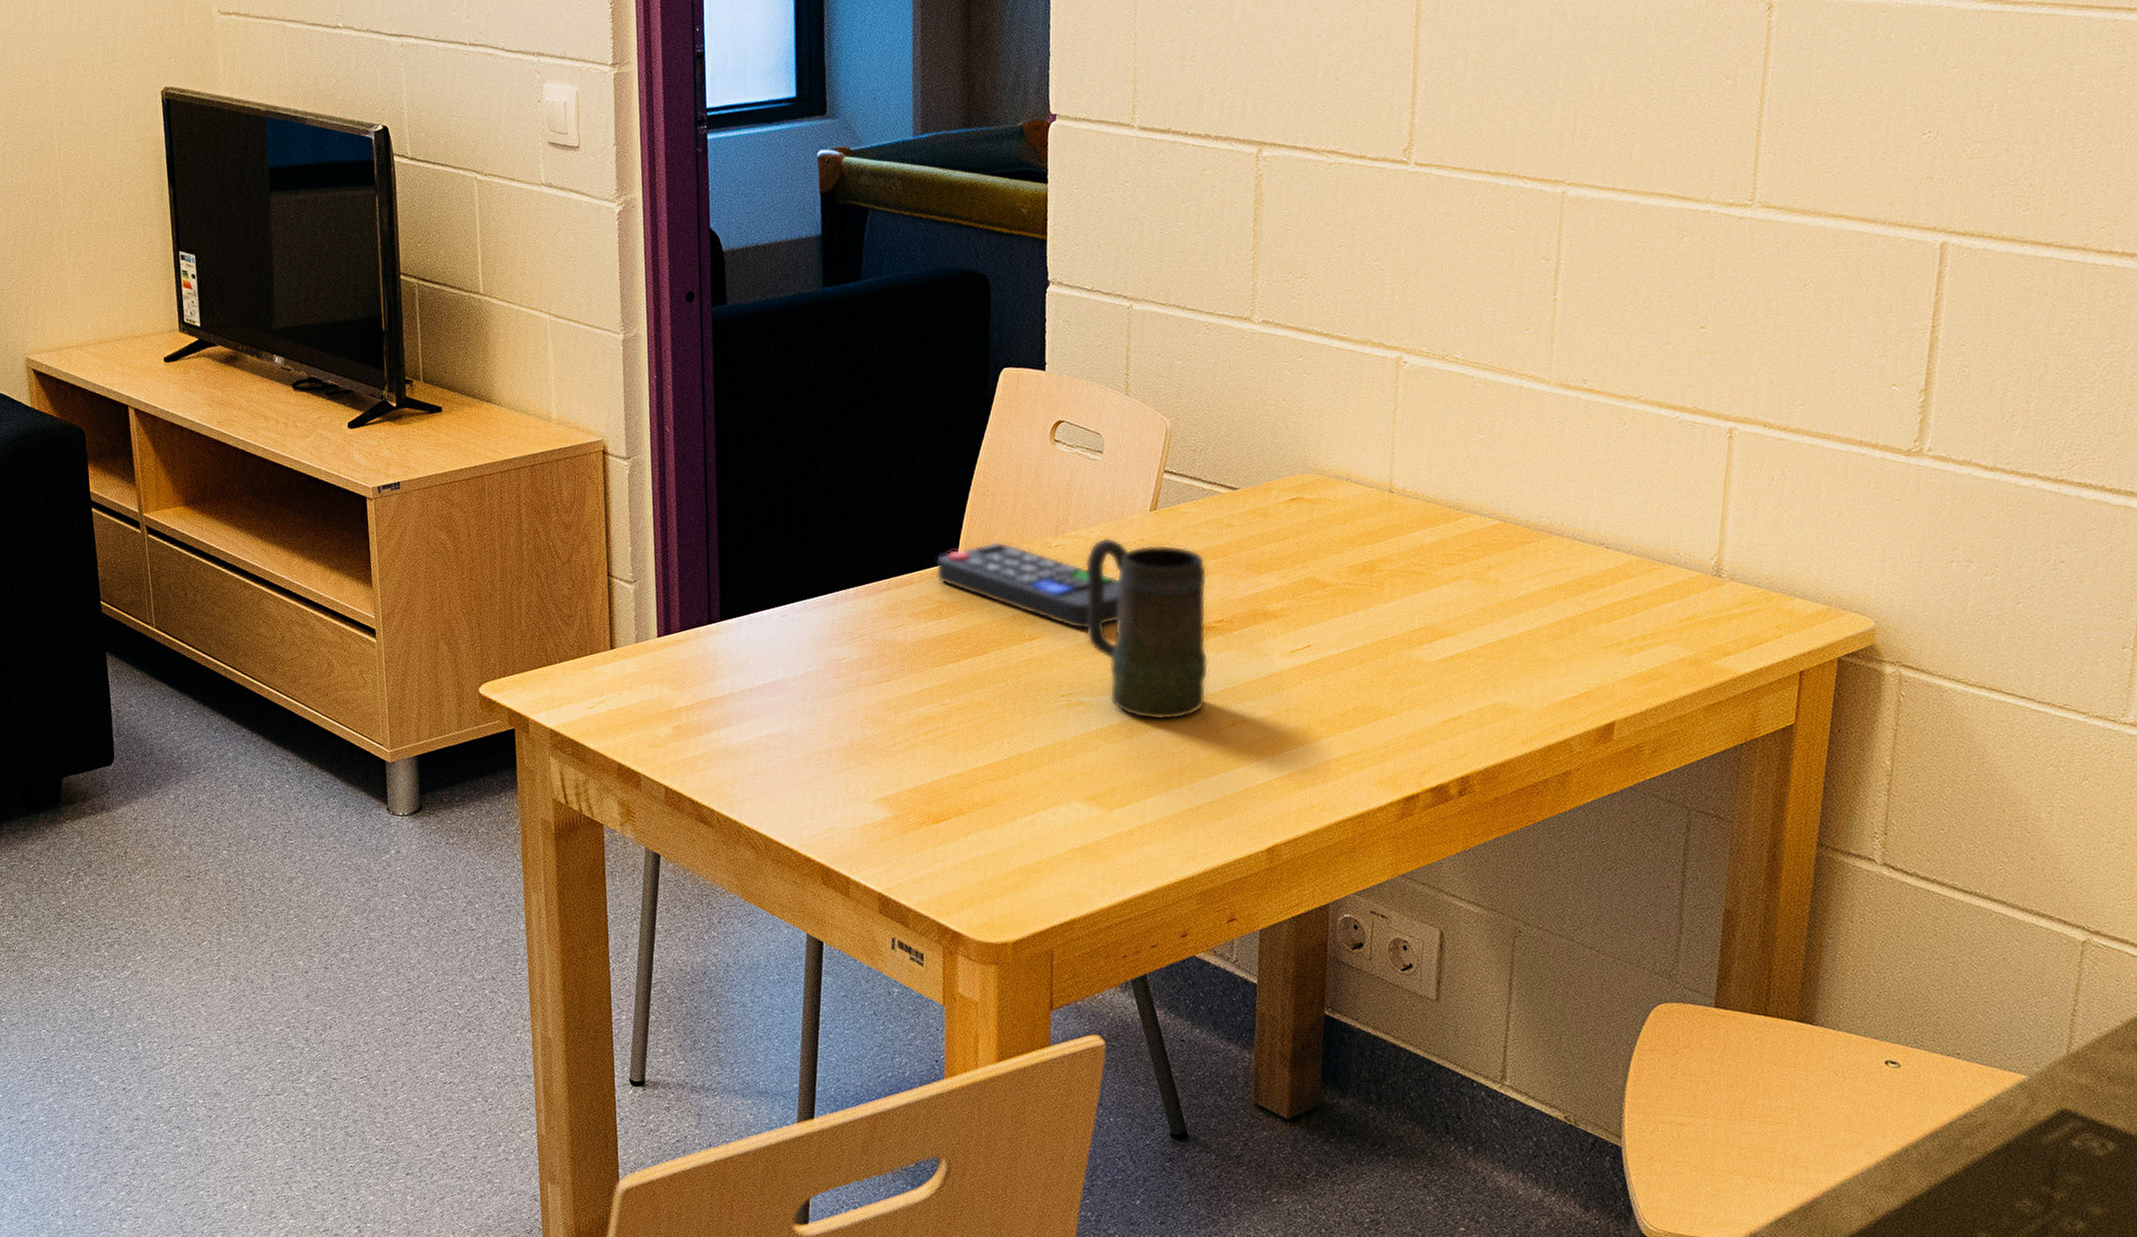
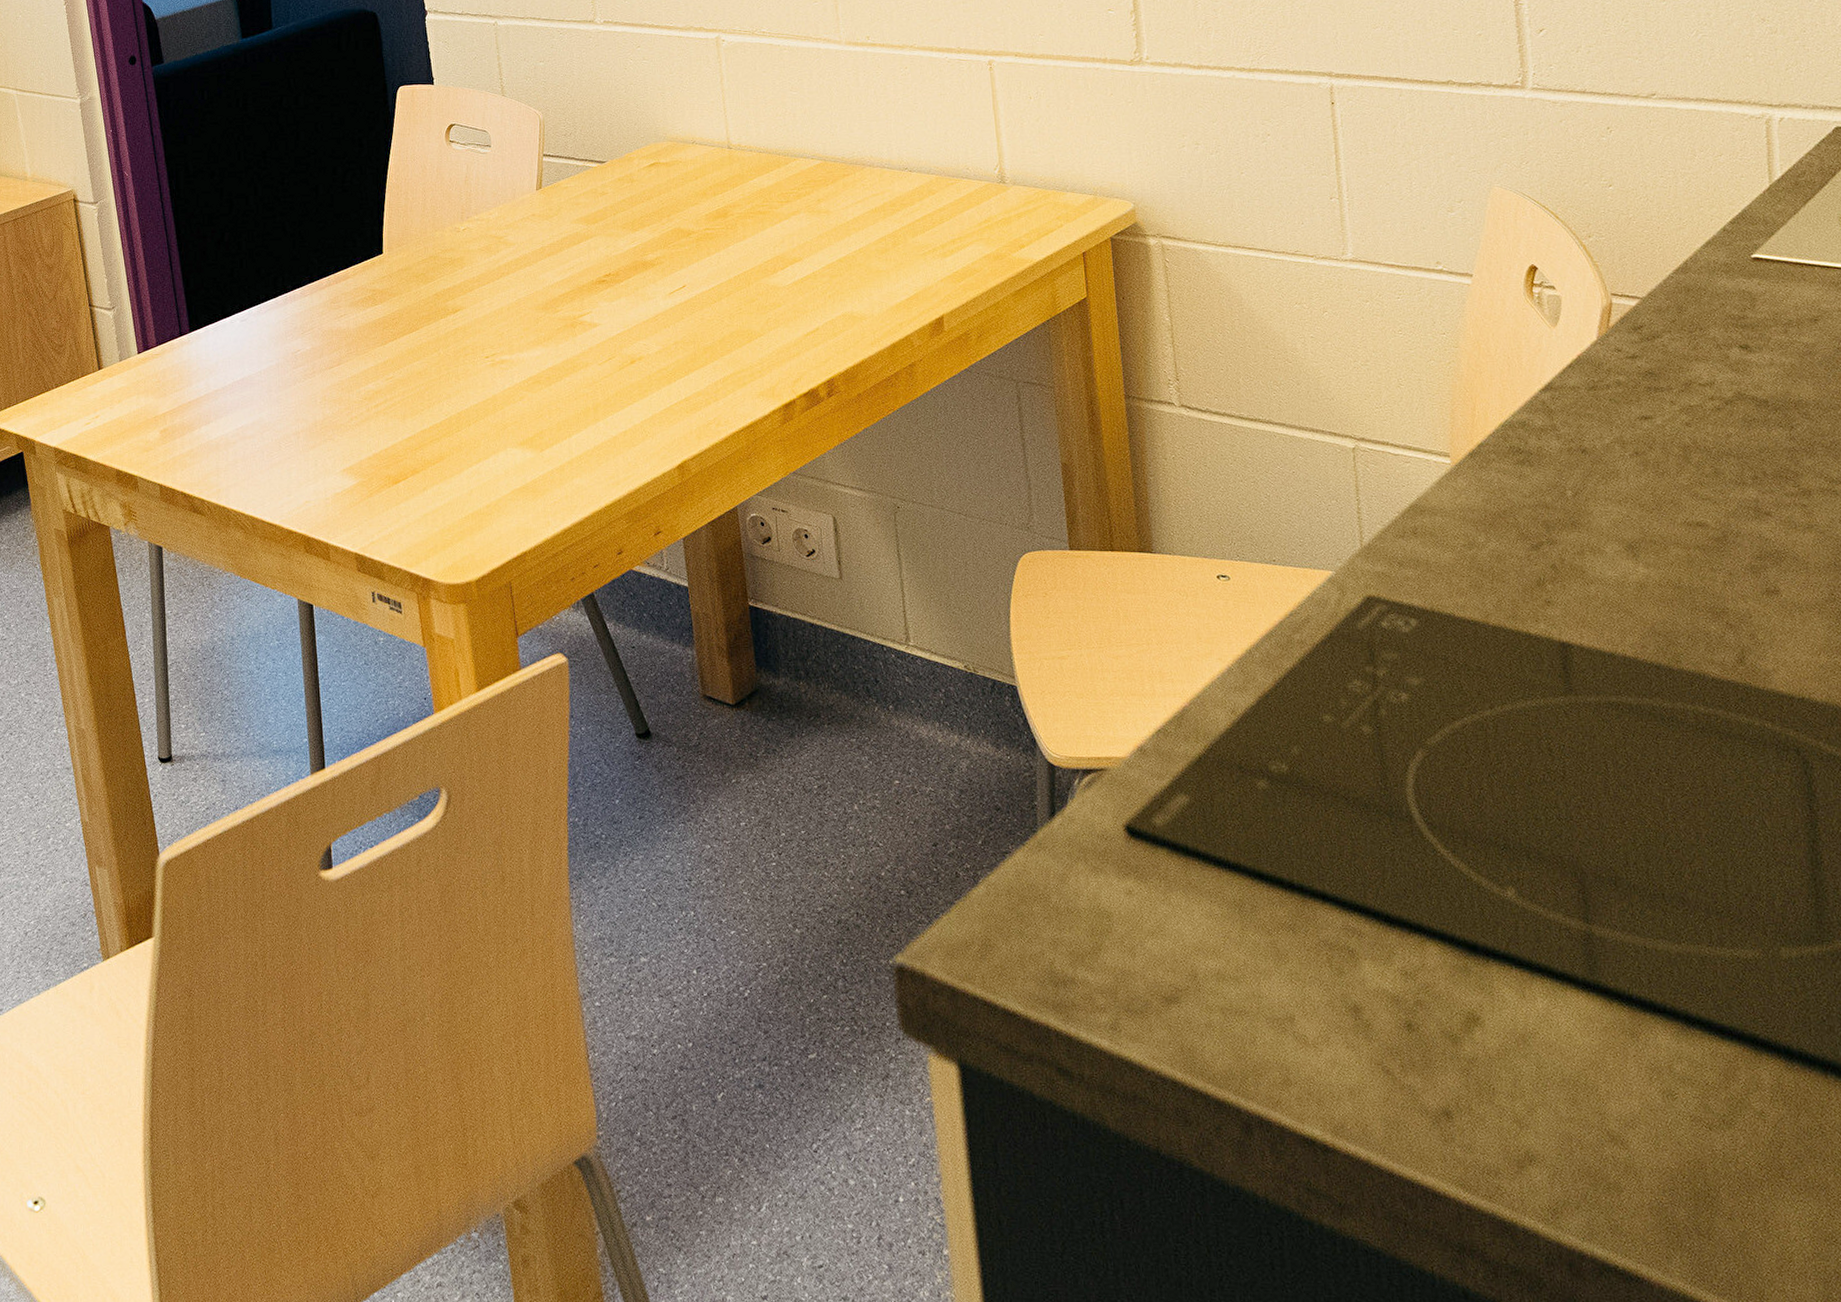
remote control: present [935,541,1121,630] -> none [366,232,524,298]
mug: present [1084,537,1209,721] -> none [489,216,607,368]

